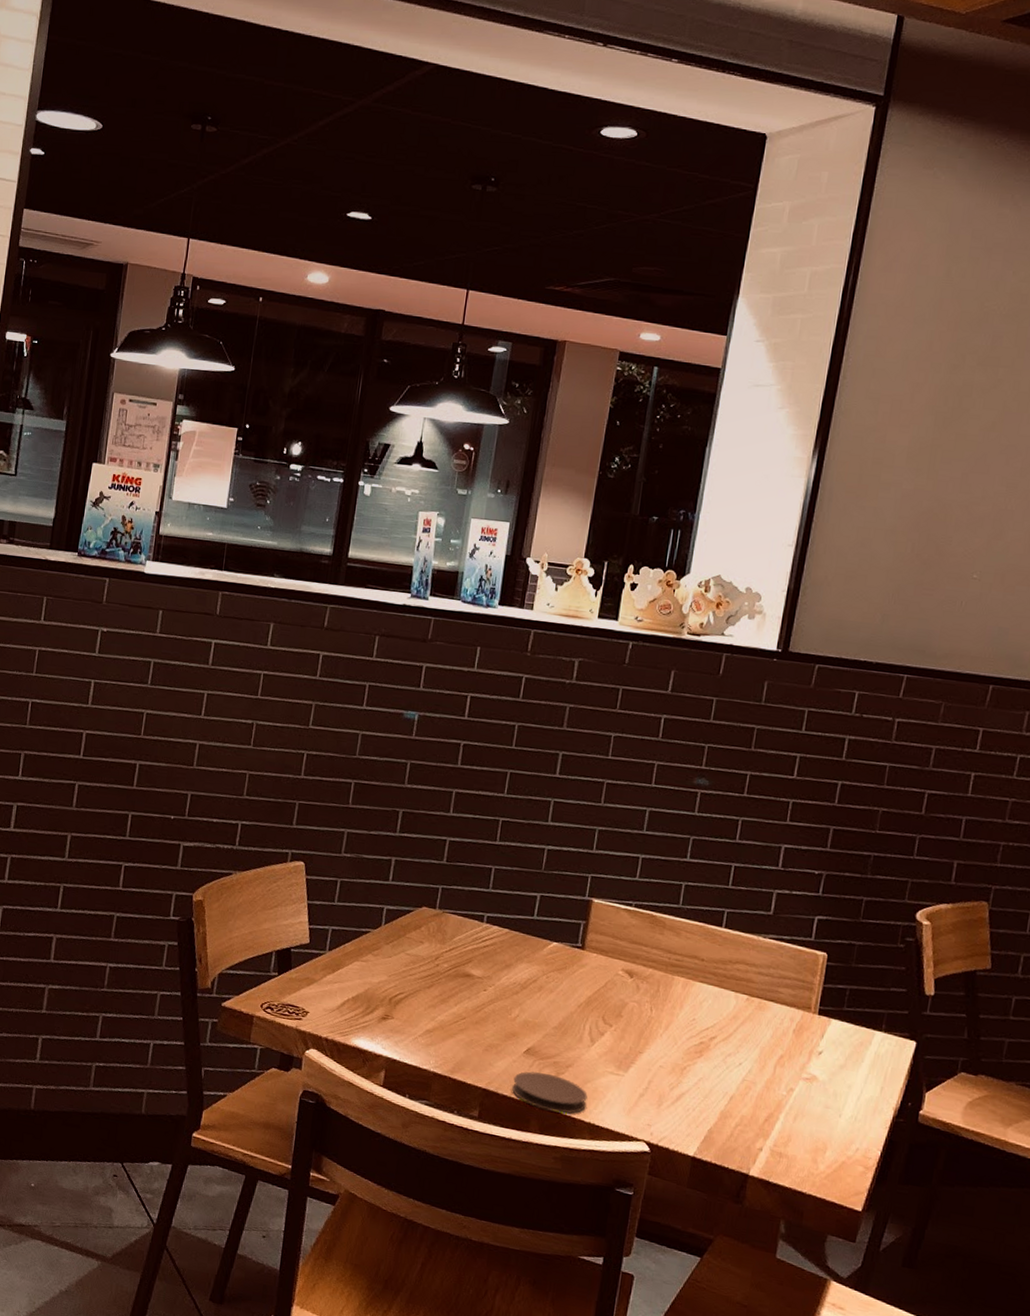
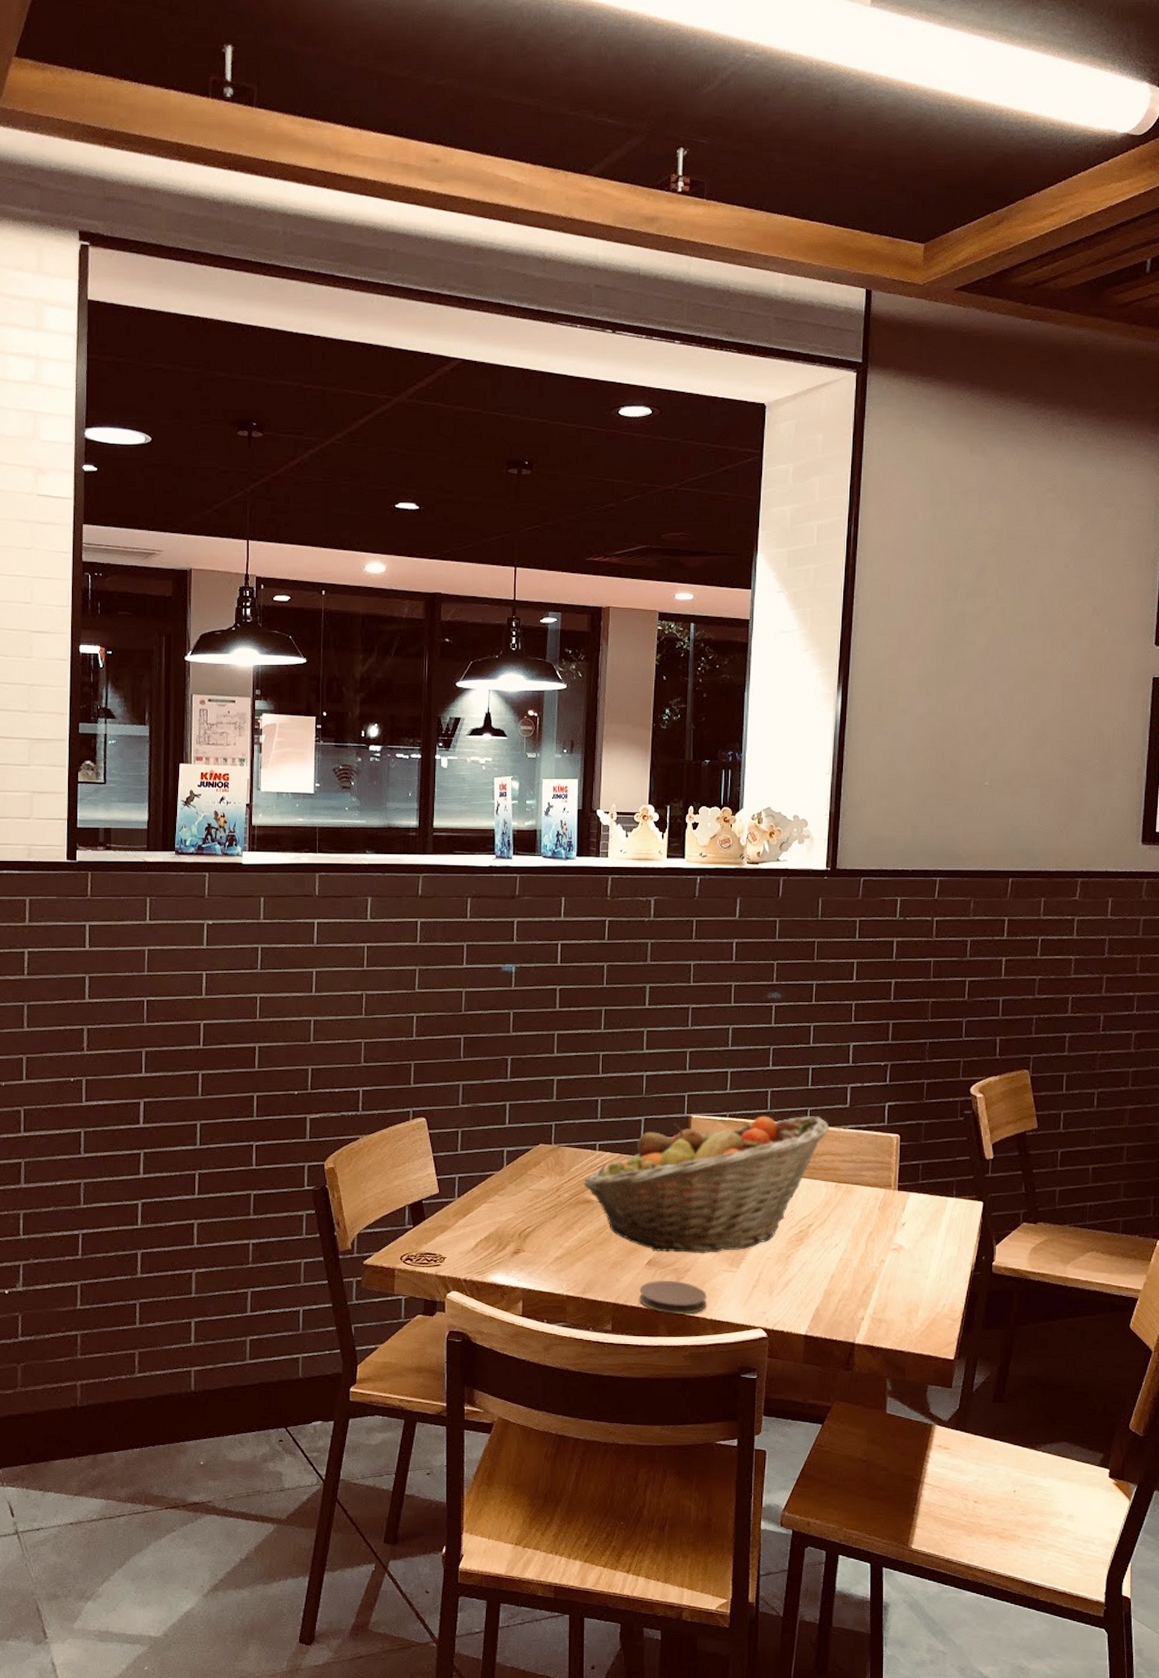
fruit basket: none [465,905,748,1053] -> present [583,1116,829,1254]

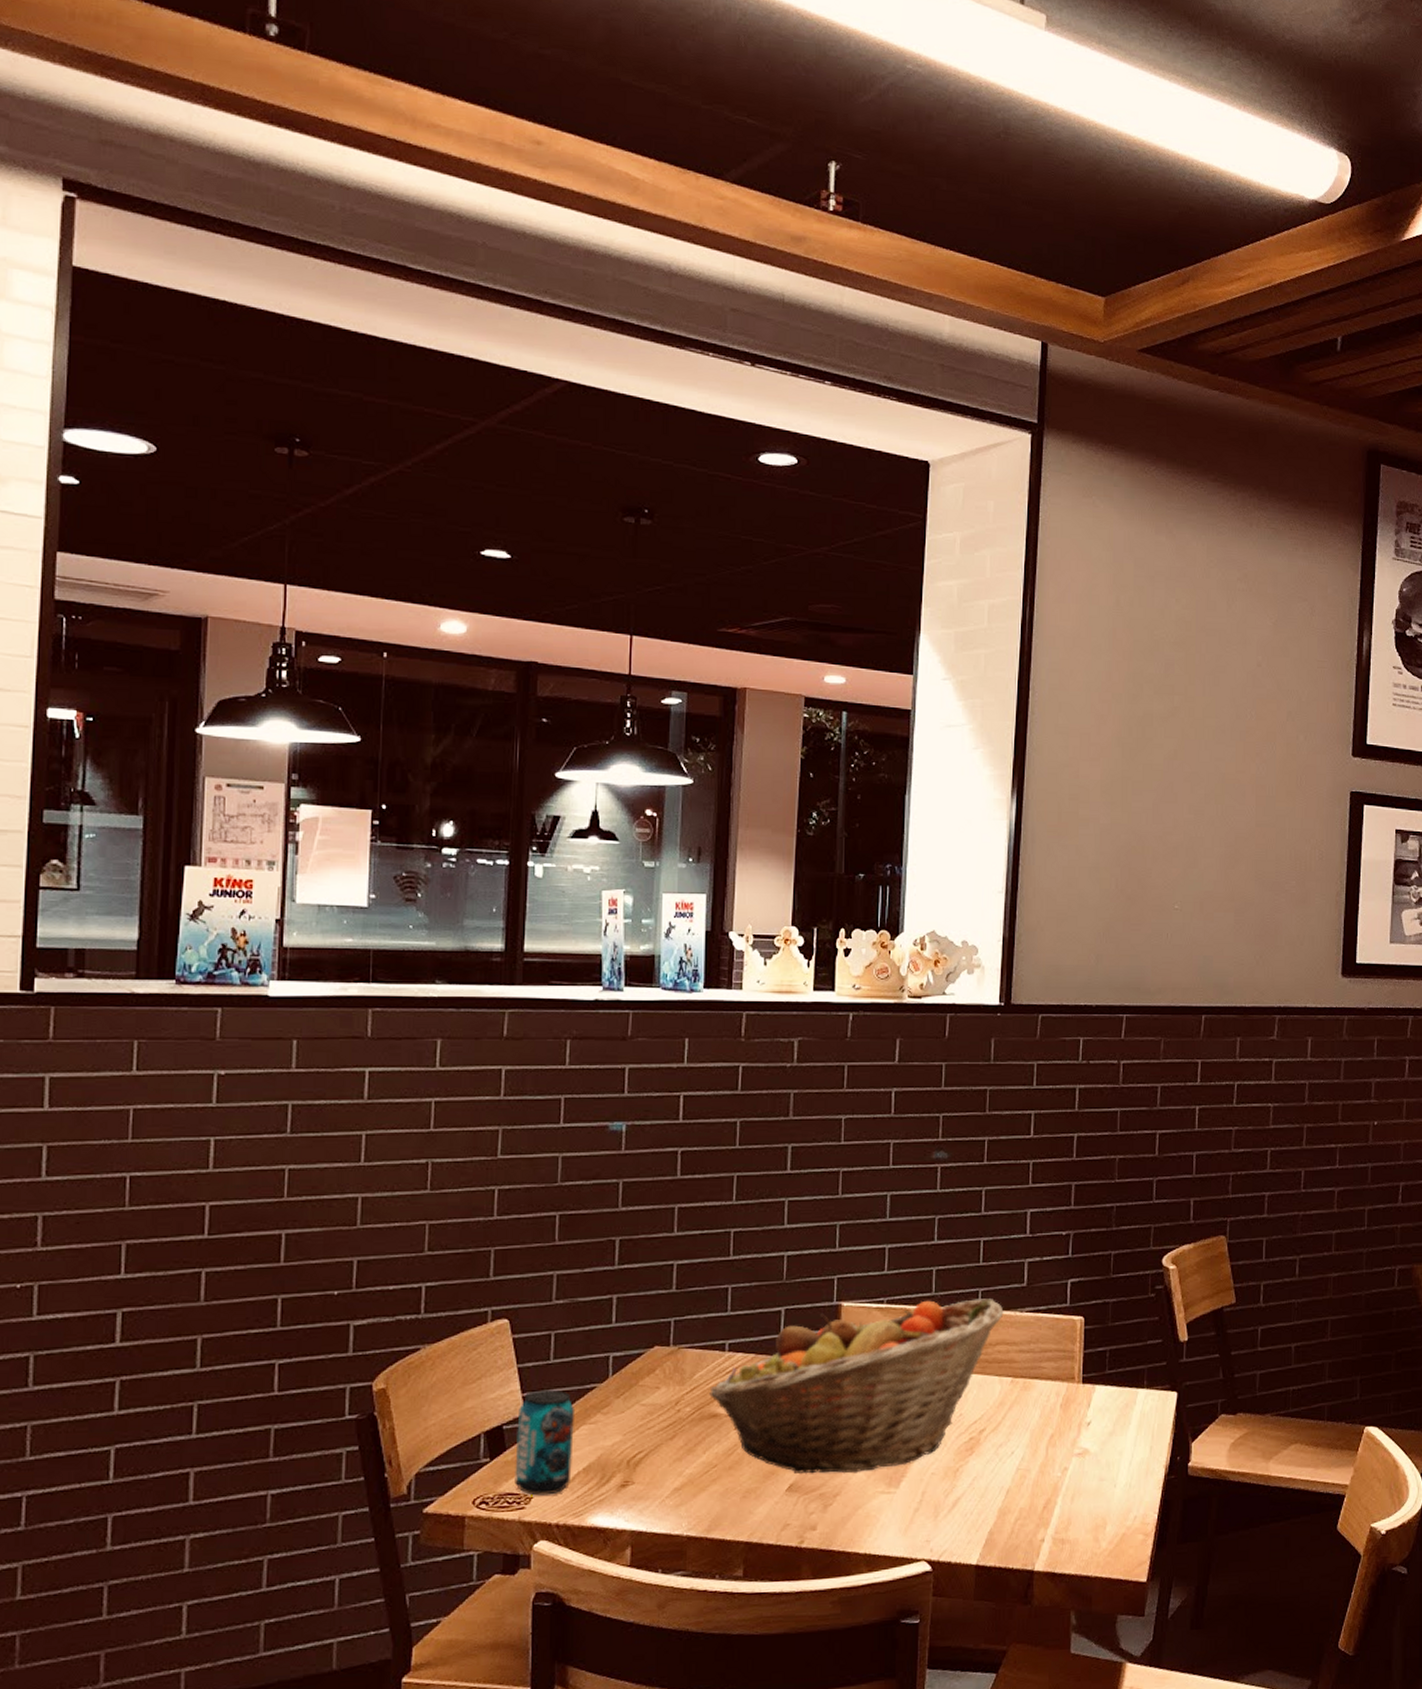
beverage can: none [432,1173,477,1256] -> present [515,1388,574,1496]
coaster: present [639,1280,707,1314] -> none [778,1509,860,1551]

